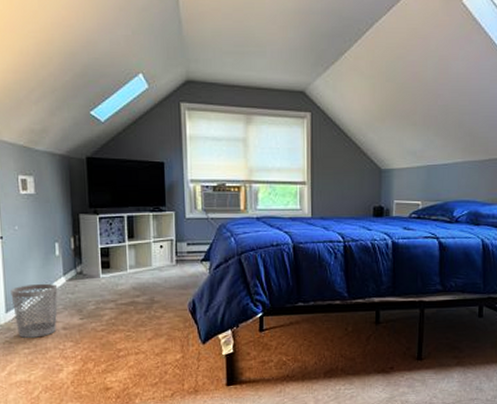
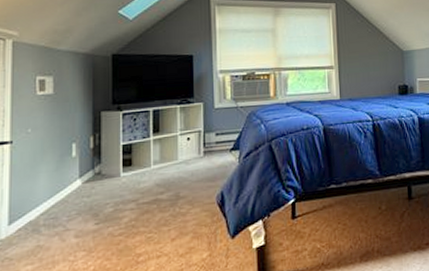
wastebasket: present [10,283,58,338] -> none [16,188,72,253]

